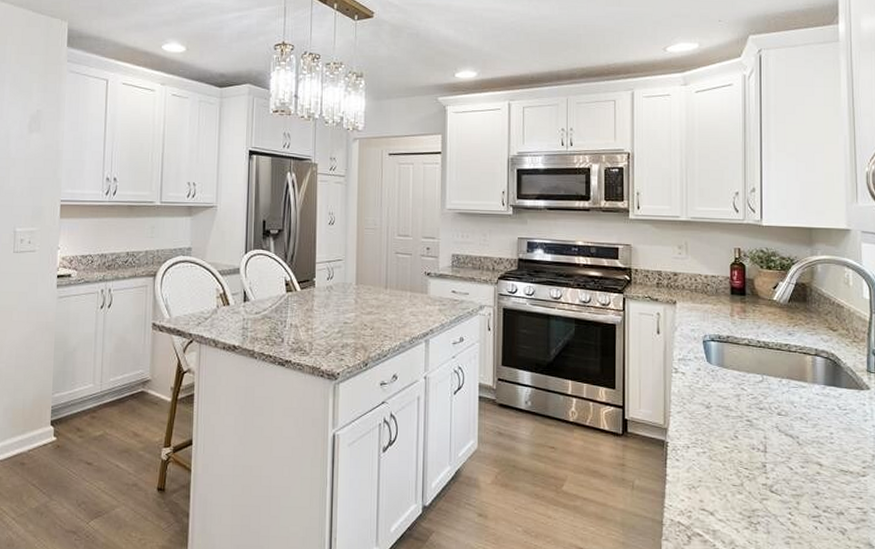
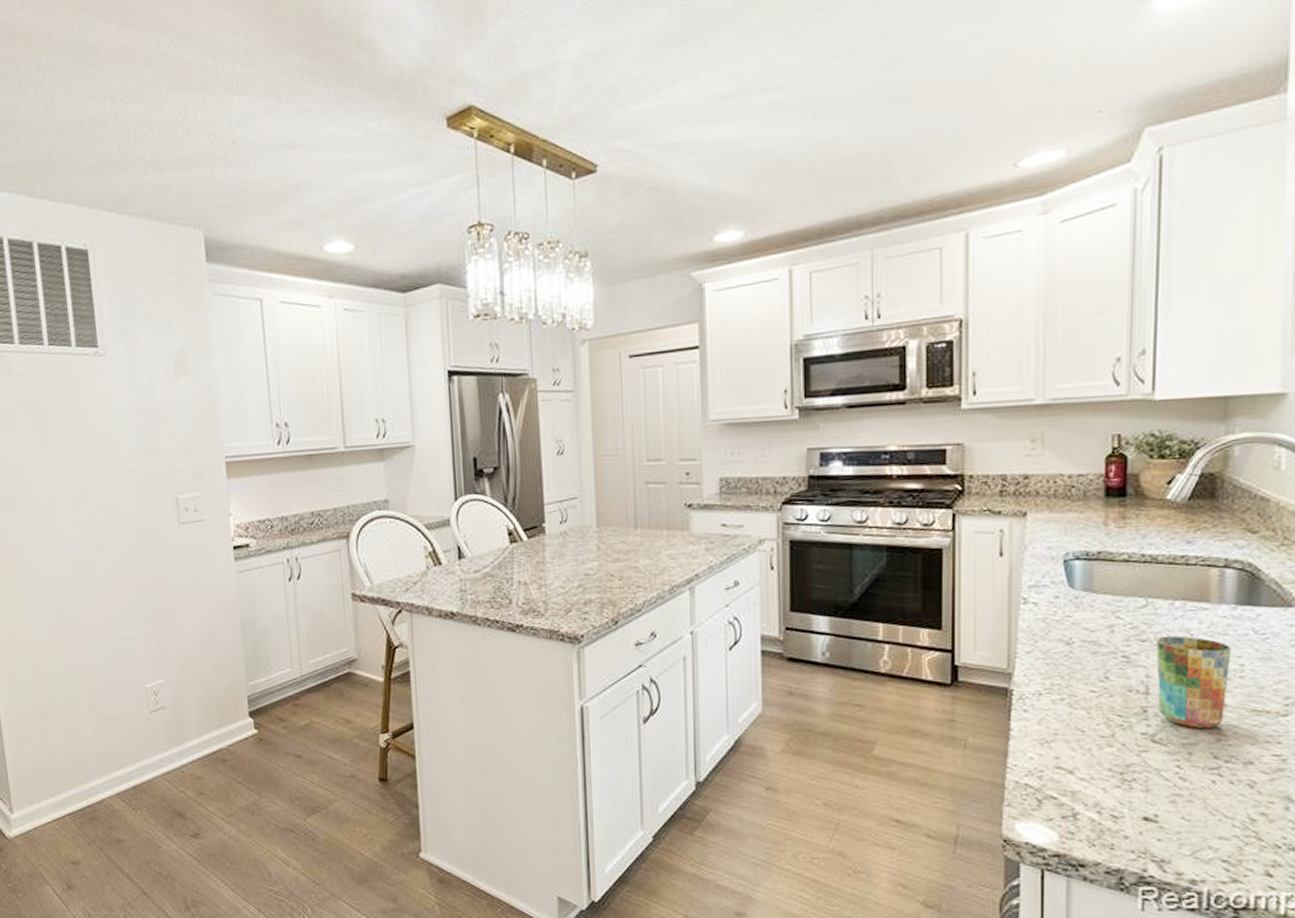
cup: none [770,406,824,484] -> present [1156,635,1232,729]

